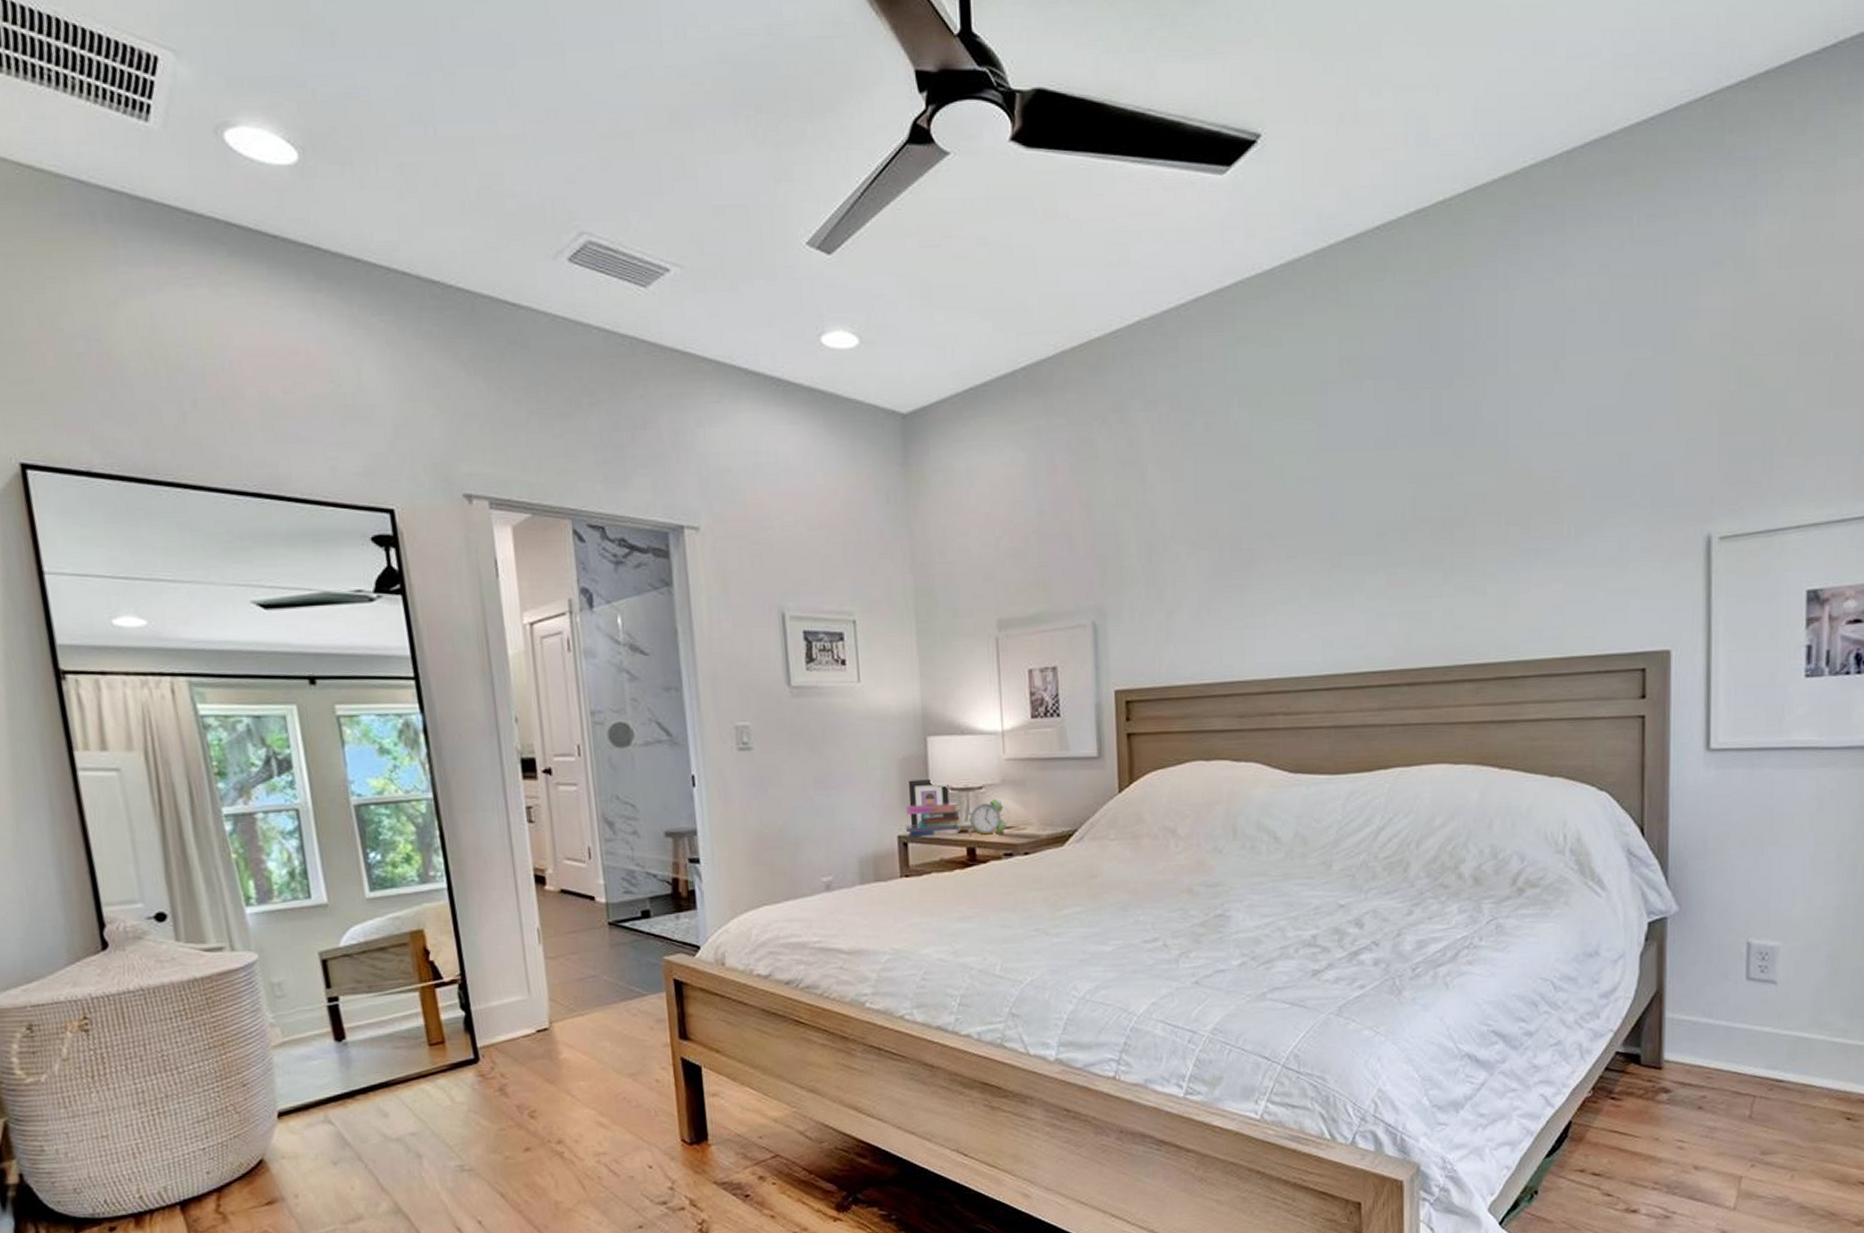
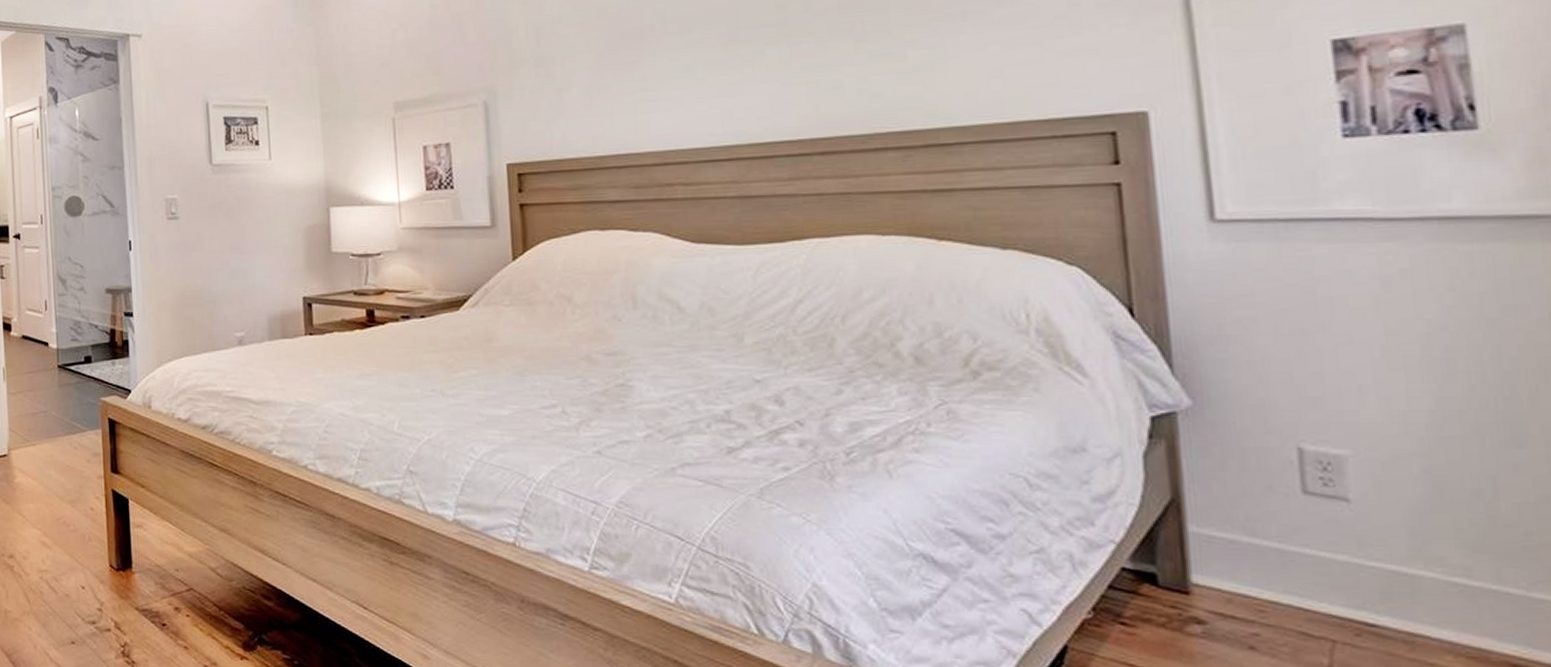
books: present [905,801,961,837] -> none [309,267,361,299]
picture frame: present [908,779,950,826] -> none [312,246,350,288]
alarm clock: present [964,798,1010,836] -> none [363,264,407,298]

